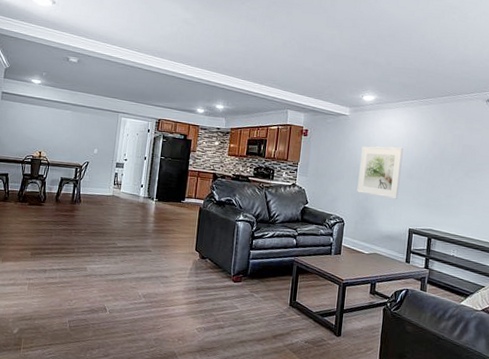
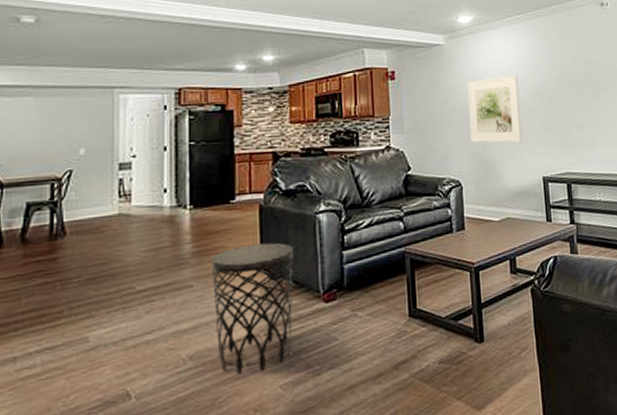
side table: none [161,232,218,316] -> present [212,242,294,374]

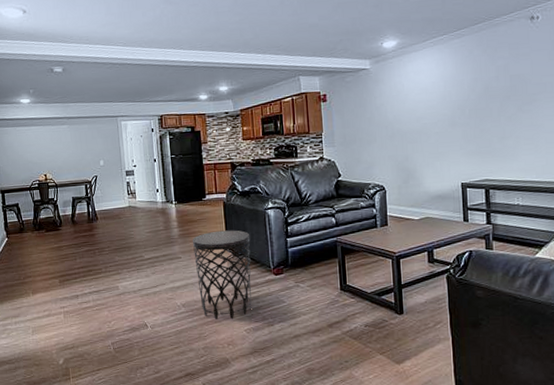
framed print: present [467,75,523,143] -> none [391,92,443,154]

